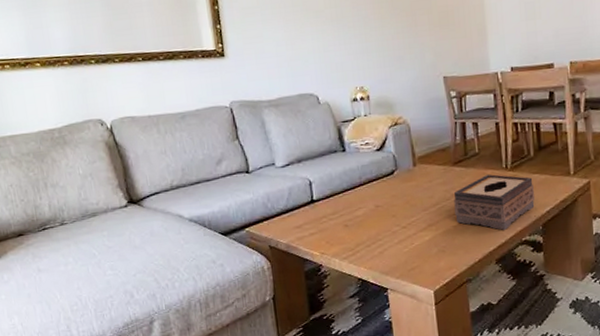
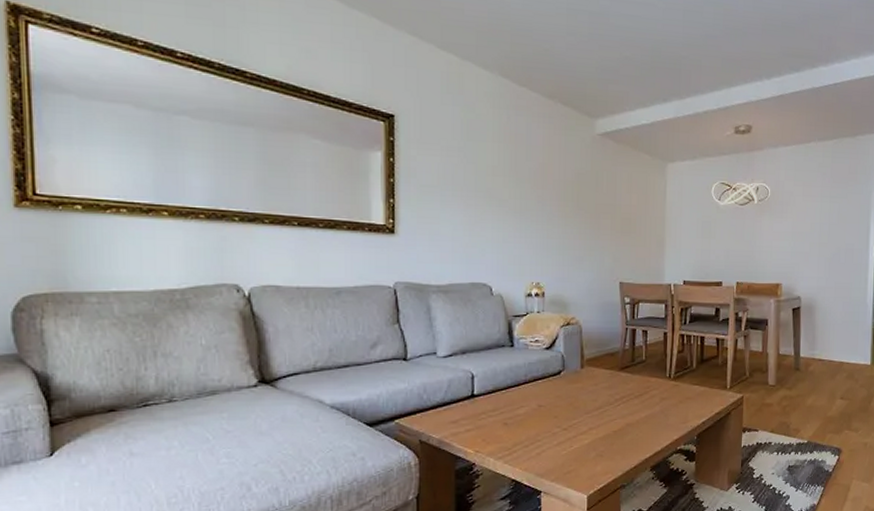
tissue box: present [454,174,535,230] -> none [616,383,693,438]

